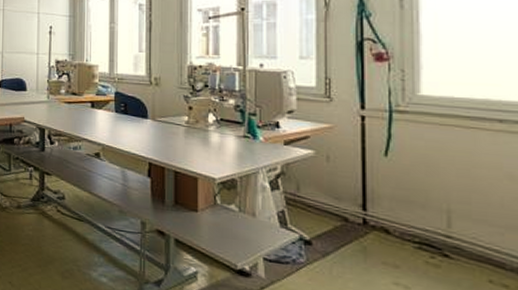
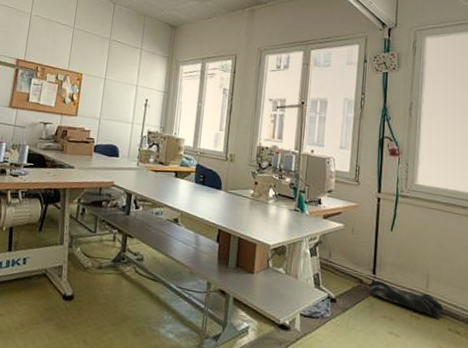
jacket: none [359,218,479,268] -> present [369,280,444,319]

